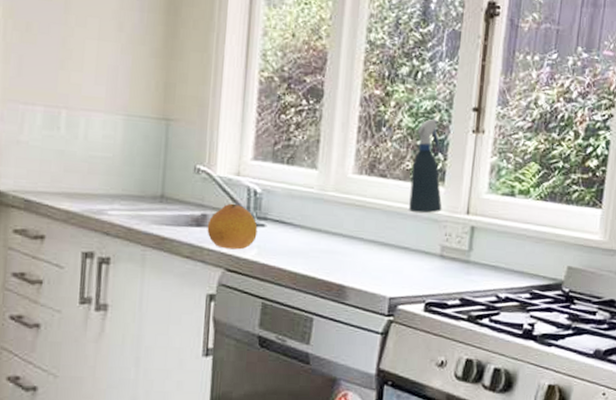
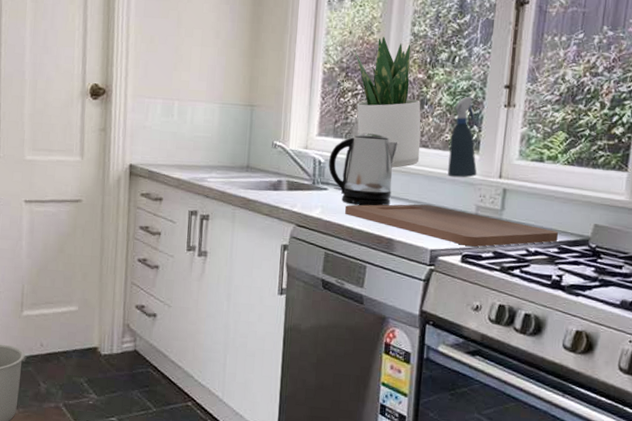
fruit: present [207,203,258,250] -> none [282,171,322,209]
kettle: none [266,157,351,247] -> present [329,132,398,206]
cutting board: none [286,243,531,294] -> present [344,204,559,247]
planter: none [296,43,378,201] -> present [353,37,421,168]

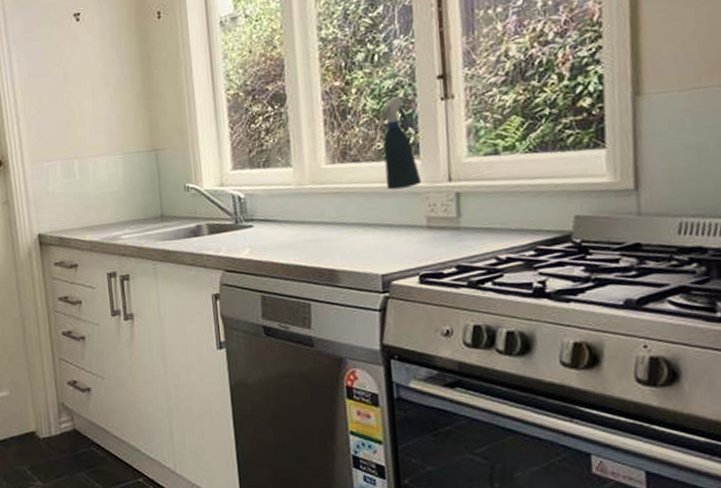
kettle: present [329,132,398,206] -> none [249,156,327,239]
cutting board: present [344,204,559,247] -> none [275,224,533,265]
planter: present [353,37,421,168] -> none [256,49,352,191]

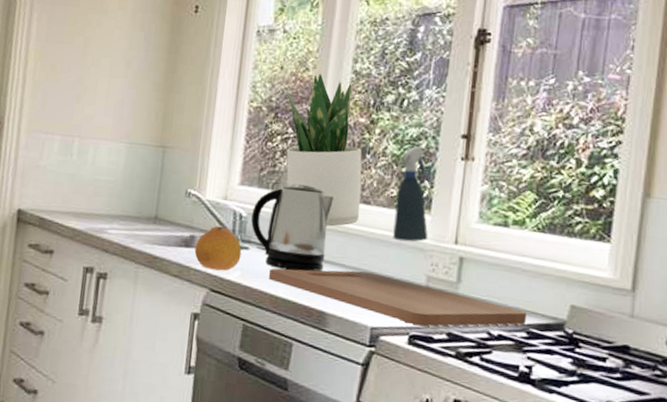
fruit: none [203,211,247,253] -> present [194,226,242,271]
kettle: none [249,156,327,239] -> present [251,183,335,272]
planter: none [256,49,352,191] -> present [284,74,362,227]
cutting board: none [275,224,533,265] -> present [268,268,528,327]

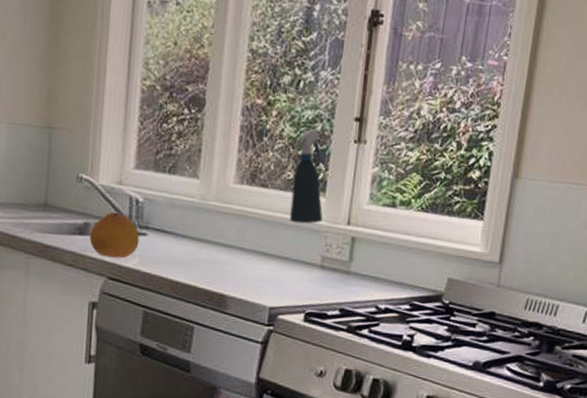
kettle: present [251,183,335,272] -> none [148,167,233,256]
cutting board: present [268,268,528,327] -> none [167,253,411,304]
planter: present [284,74,362,227] -> none [178,51,260,211]

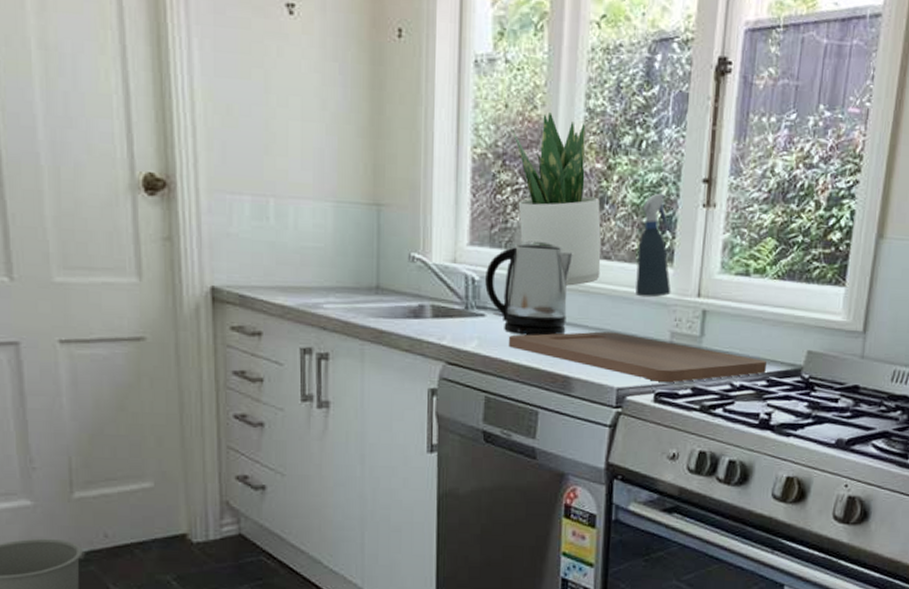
fruit: present [89,212,140,259] -> none [425,292,477,342]
kettle: none [148,167,233,256] -> present [485,240,573,336]
cutting board: none [167,253,411,304] -> present [508,331,768,383]
planter: none [178,51,260,211] -> present [510,112,602,286]

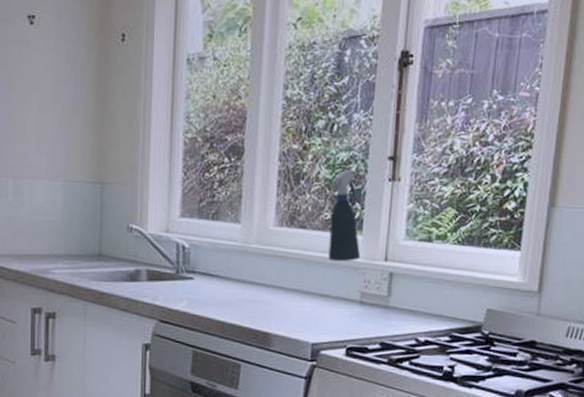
kettle: present [485,240,573,336] -> none [194,212,272,297]
cutting board: present [508,331,768,383] -> none [214,292,450,339]
planter: present [510,112,602,286] -> none [218,101,298,252]

